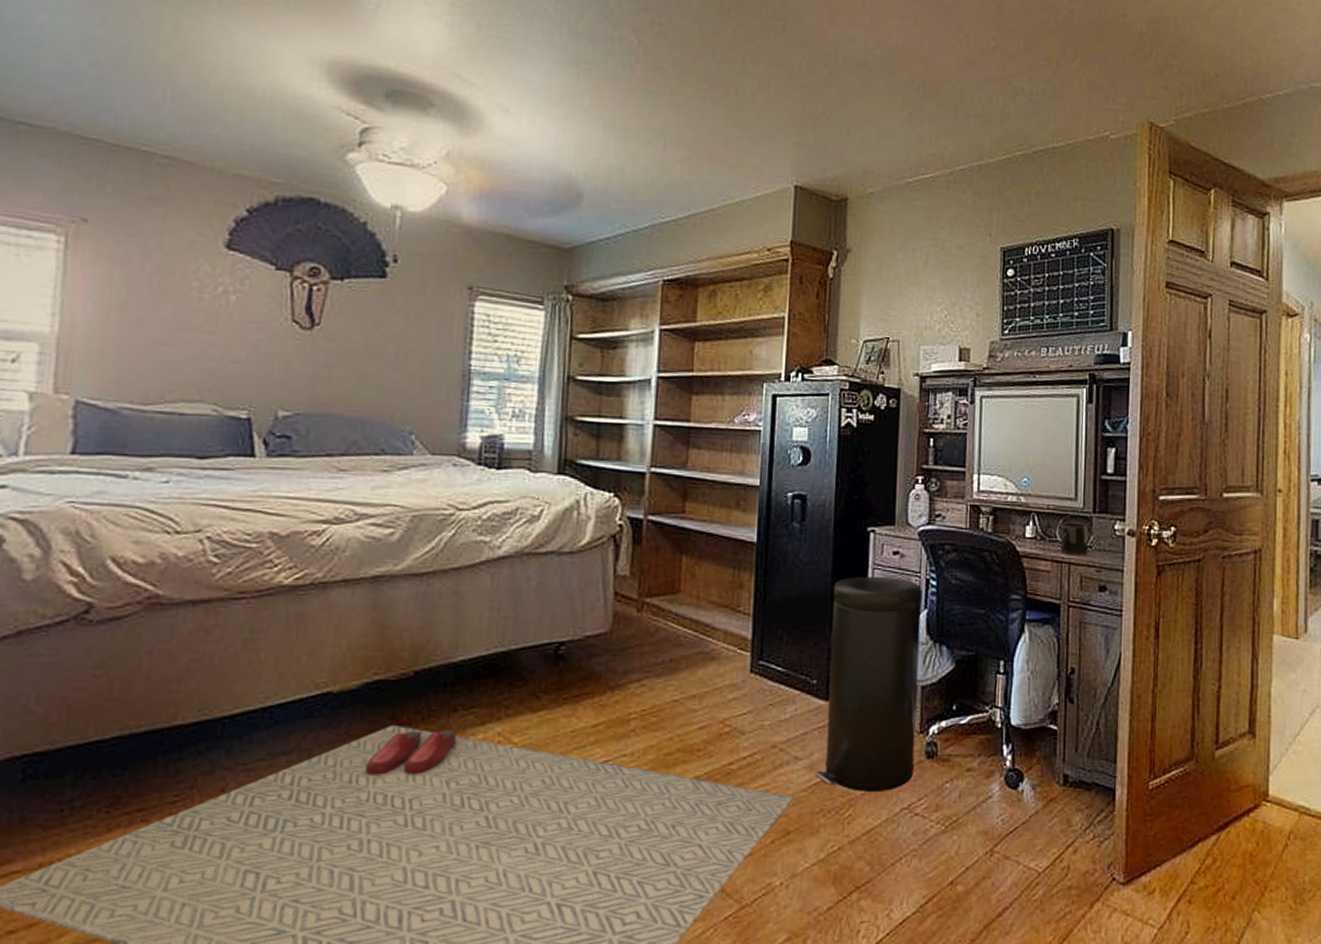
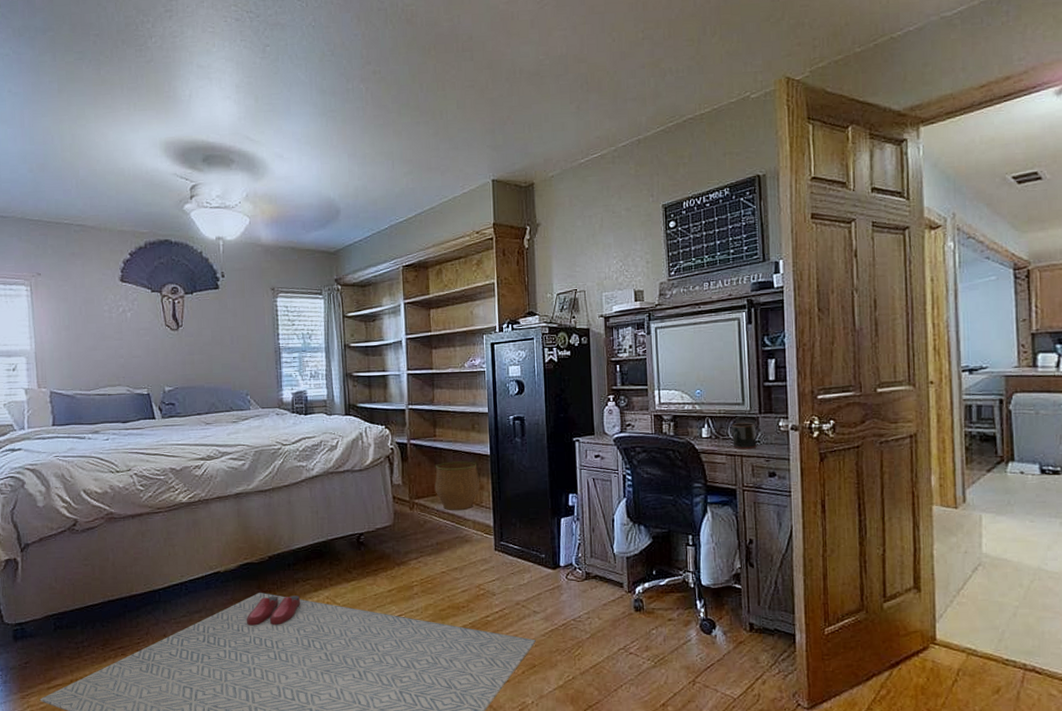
basket: none [675,548,739,616] -> present [434,461,480,511]
pedal bin: present [815,577,922,791] -> none [550,475,626,636]

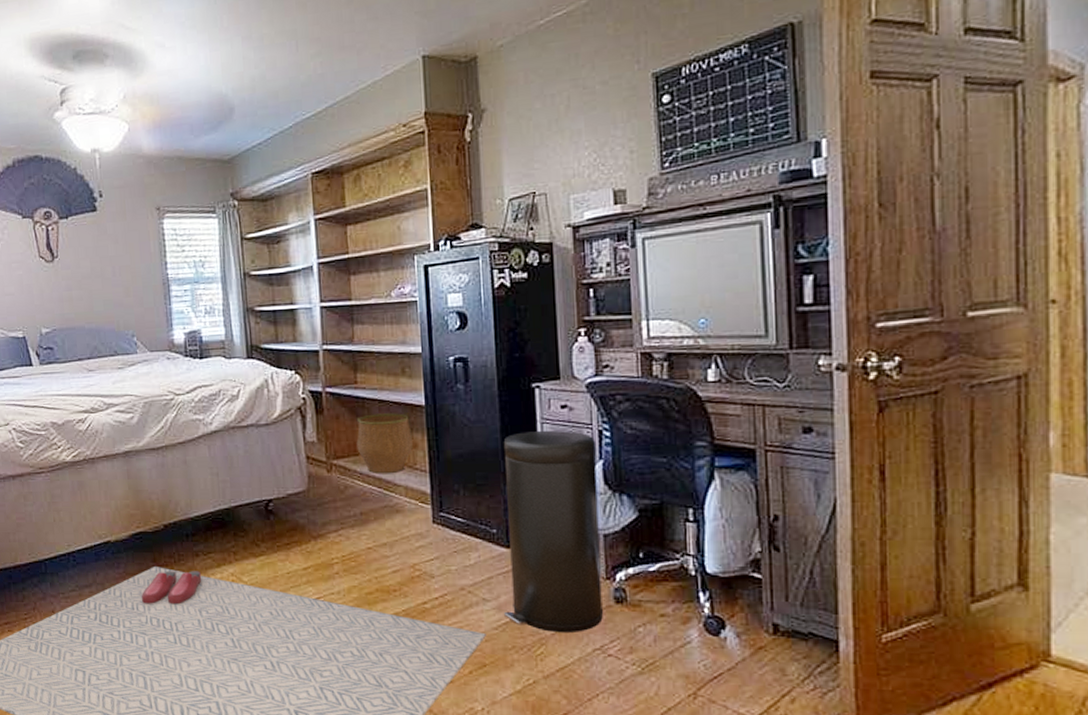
pedal bin: none [550,475,626,636] -> present [503,431,603,632]
mug: present [731,423,757,449] -> none [748,361,786,397]

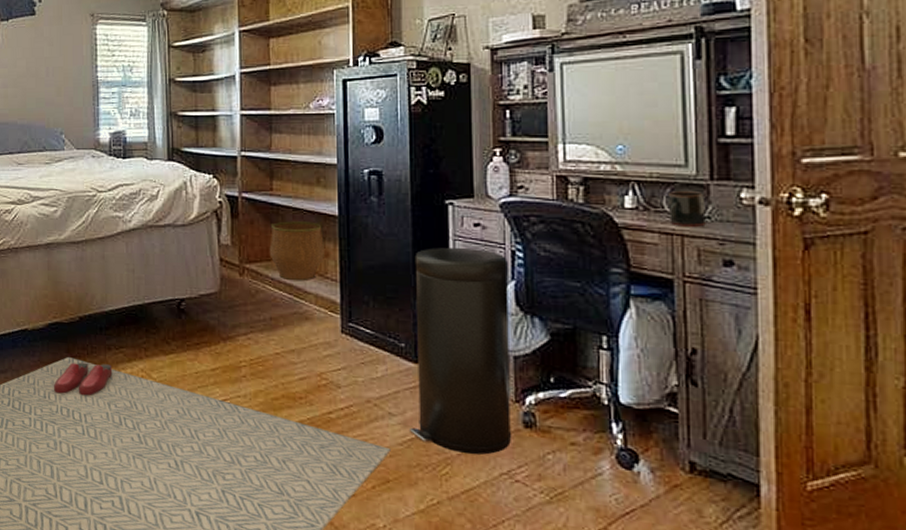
mug: none [748,361,786,397] -> present [667,191,706,227]

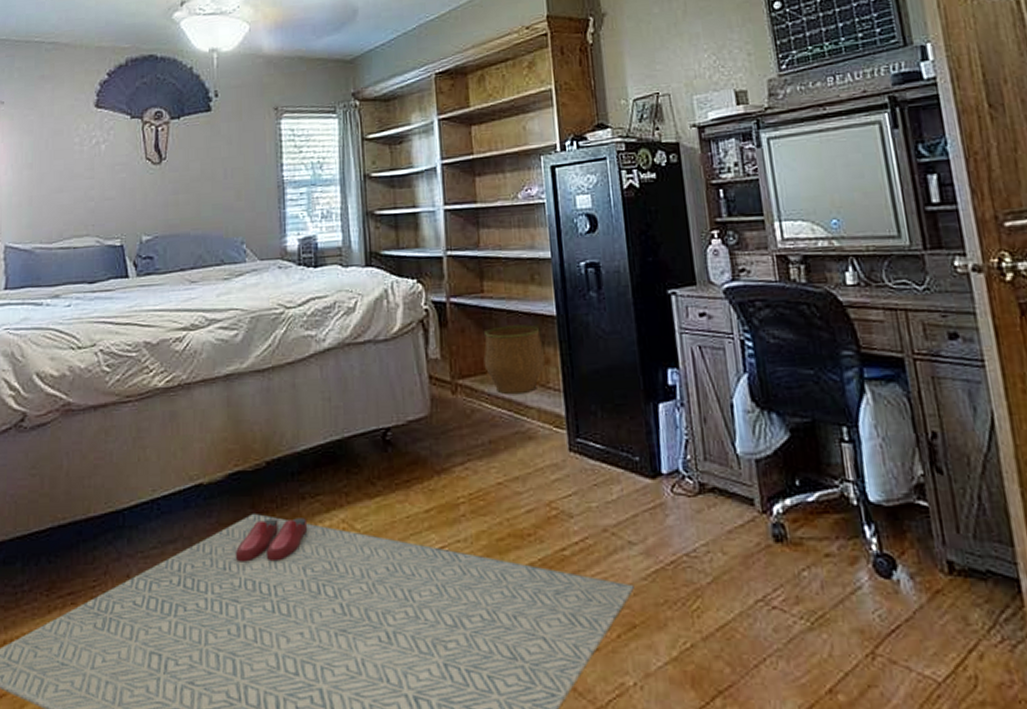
pedal bin: present [410,248,511,455] -> none [641,341,763,580]
mug: present [667,191,706,227] -> none [885,262,927,301]

